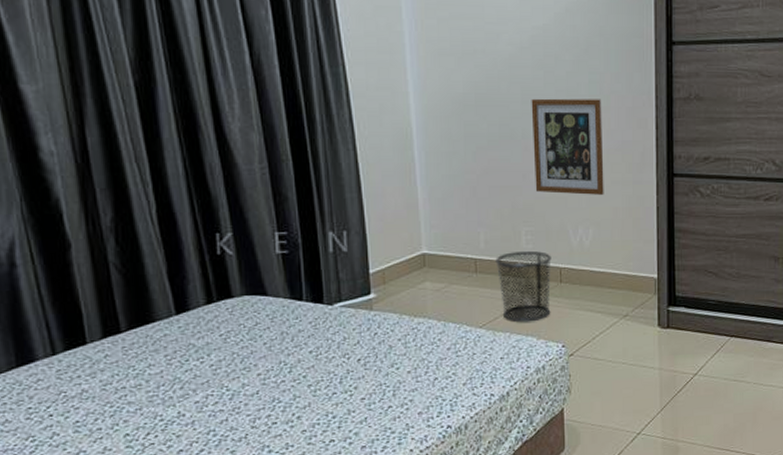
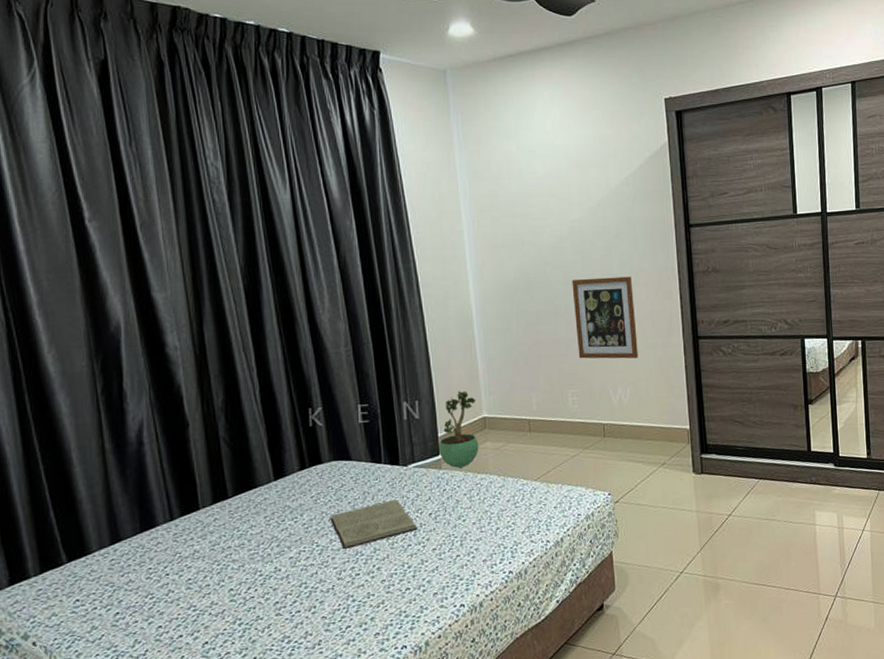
book: none [242,342,344,394] -> present [330,500,417,549]
potted plant: none [370,221,417,310] -> present [439,390,479,468]
waste bin: present [495,250,552,323] -> none [546,410,597,474]

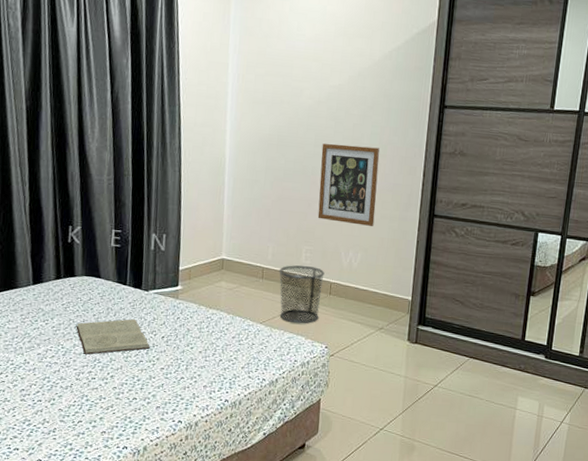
potted plant: present [439,390,479,468] -> none [178,231,218,301]
waste bin: none [546,410,597,474] -> present [279,265,325,324]

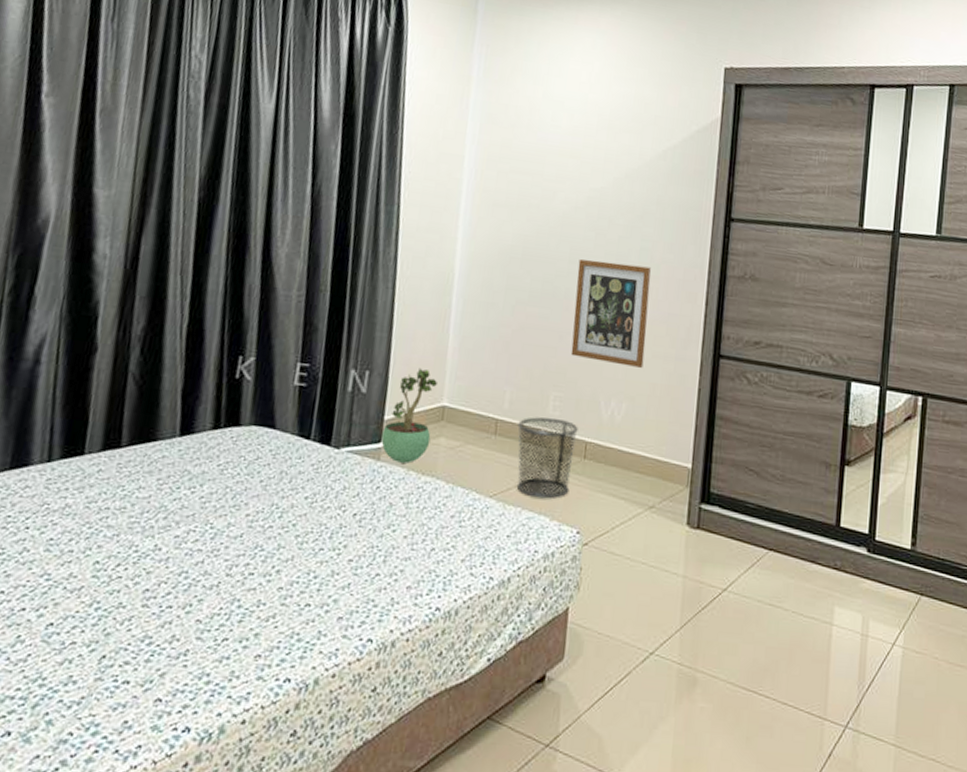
book: present [76,319,150,355] -> none [233,487,336,539]
potted plant: none [178,231,218,301] -> present [381,367,439,464]

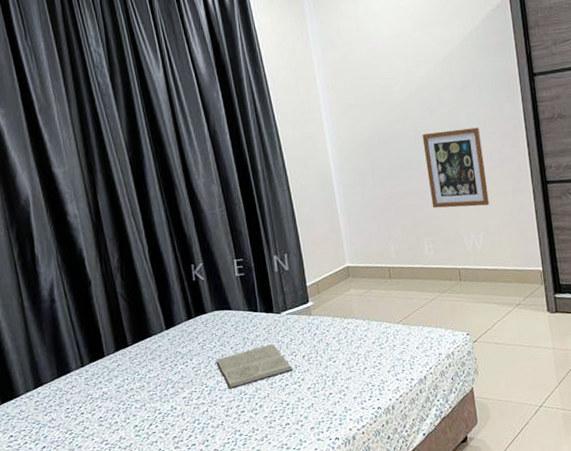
book: none [233,487,336,539] -> present [216,344,293,389]
potted plant: present [381,367,439,464] -> none [308,243,345,314]
waste bin: present [516,417,578,499] -> none [405,256,455,317]

